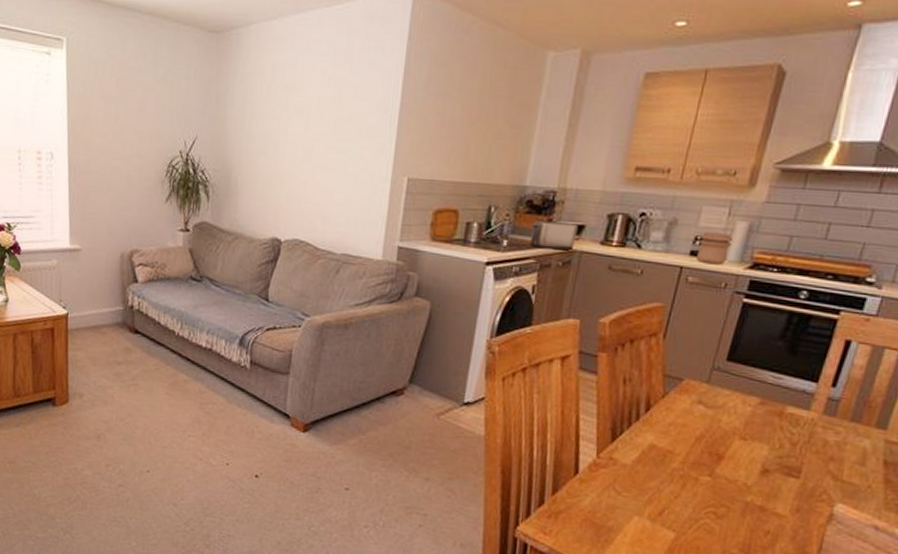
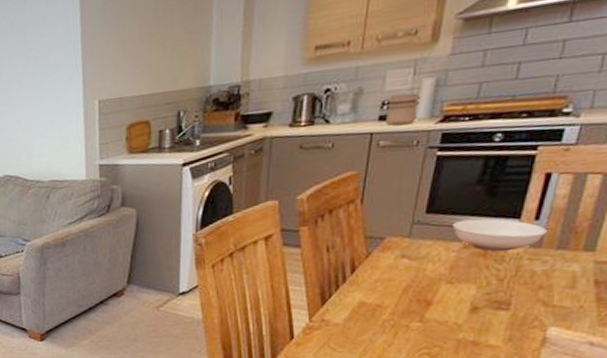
toaster: present [530,220,578,251] -> none [221,112,266,142]
bowl: none [751,374,843,415] -> present [452,218,547,252]

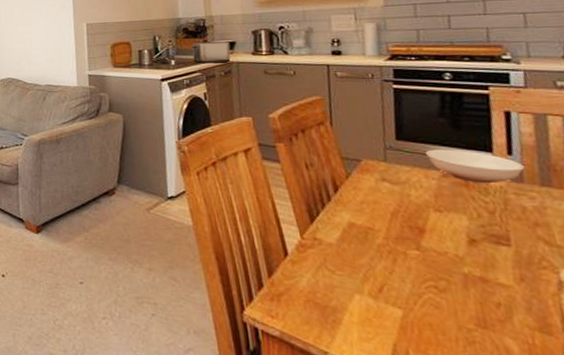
toaster: none [221,112,266,142] -> present [192,41,231,64]
jar: present [386,92,421,126] -> none [336,34,367,61]

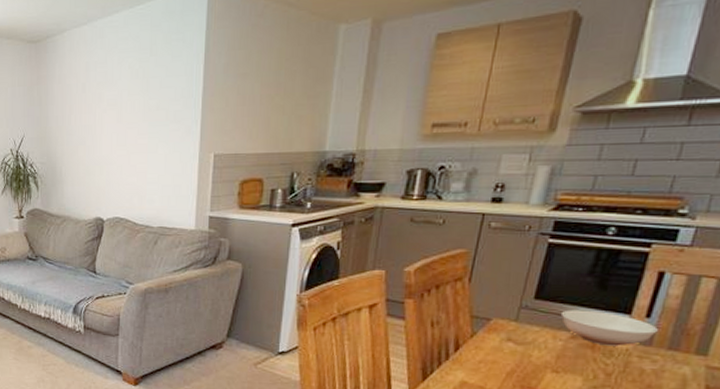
toaster: present [192,41,231,64] -> none [333,181,379,208]

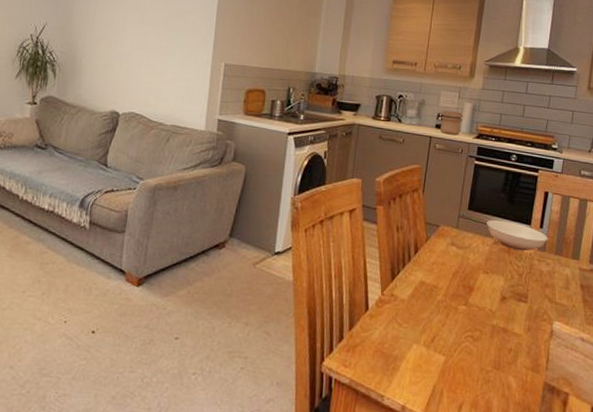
jar: none [499,178,536,209] -> present [441,110,464,136]

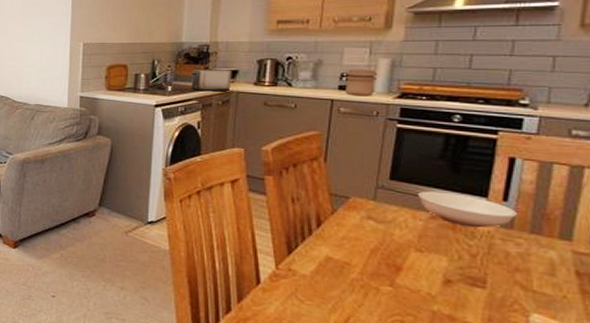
toaster: none [321,99,355,124] -> present [191,68,232,92]

